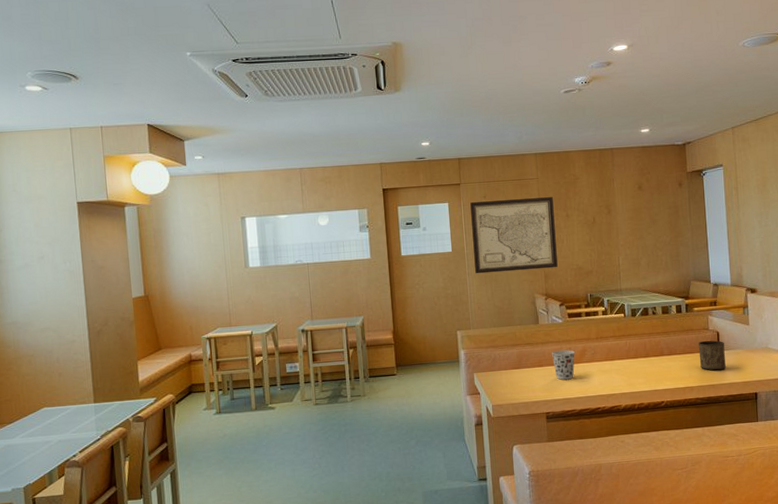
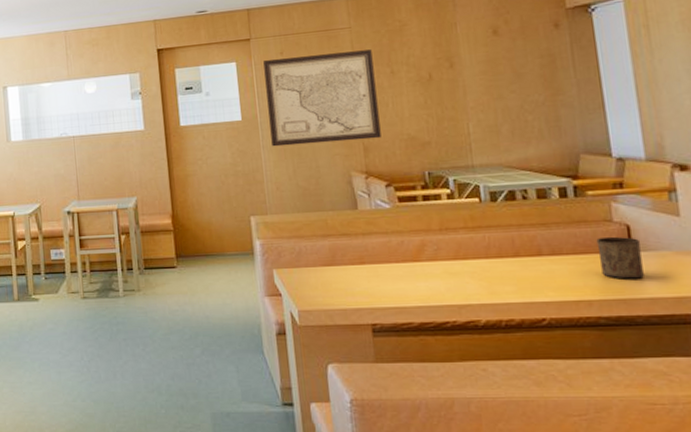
cup: present [551,350,576,380] -> none [376,244,410,282]

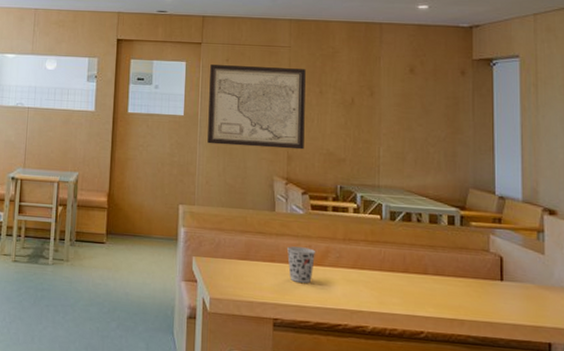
cup: none [376,244,410,282] -> present [286,246,316,283]
cup: present [596,236,644,279] -> none [474,264,509,306]

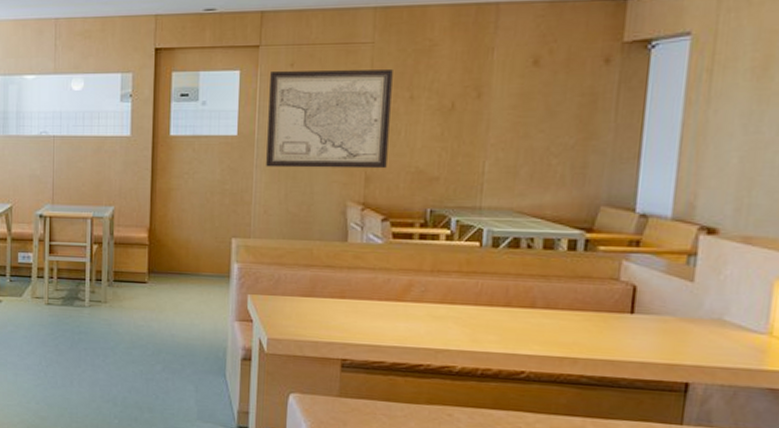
cup: present [286,246,316,283] -> none [360,280,397,321]

